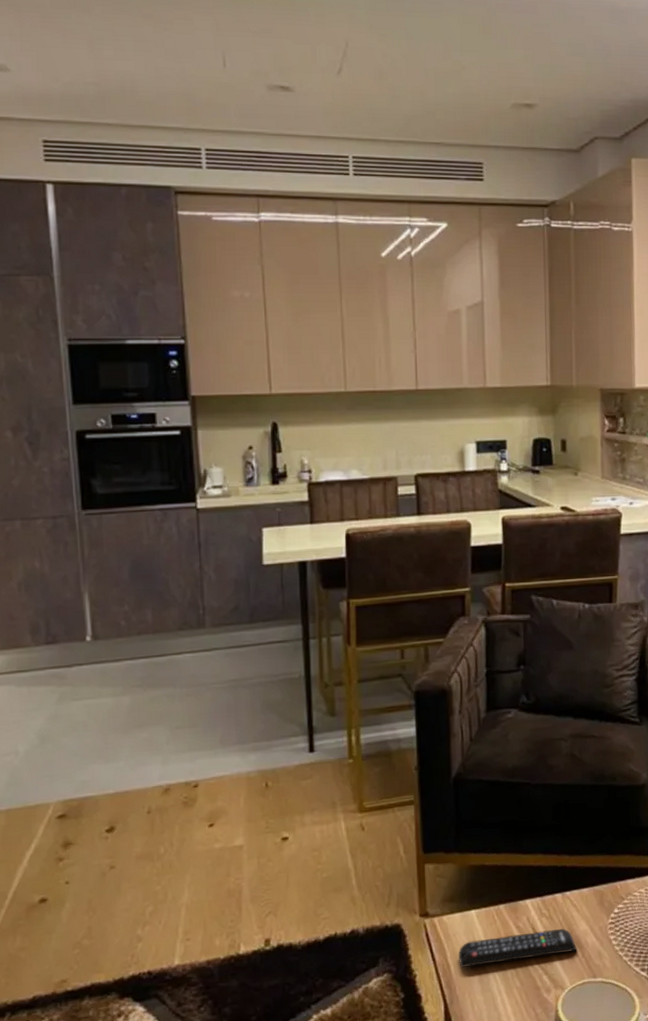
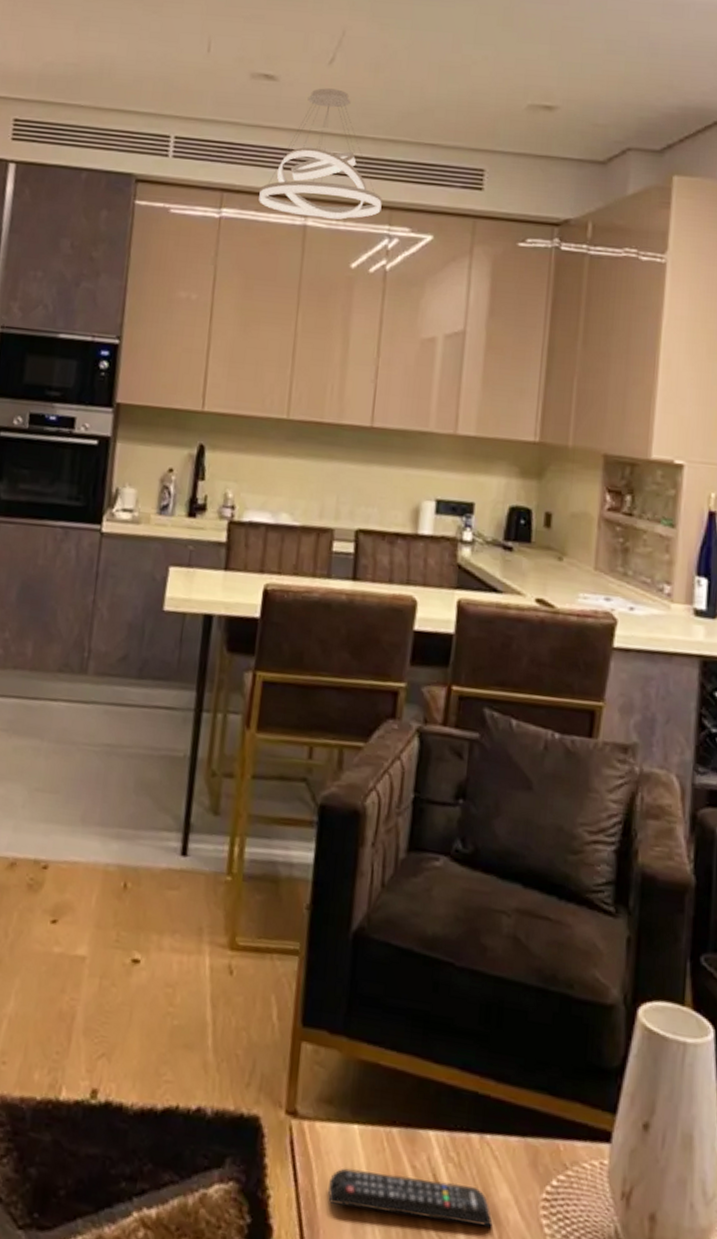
pendant light: none [292,96,401,215] -> present [259,88,382,220]

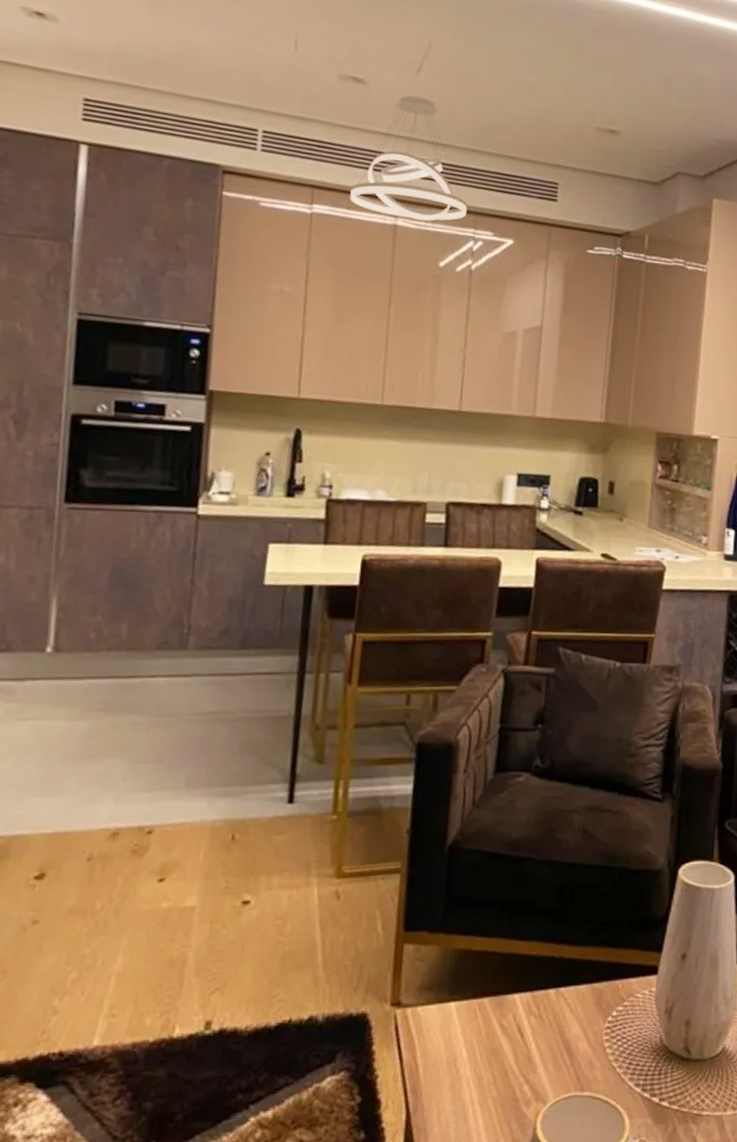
remote control: present [328,1168,493,1227] -> none [429,1030,566,1071]

